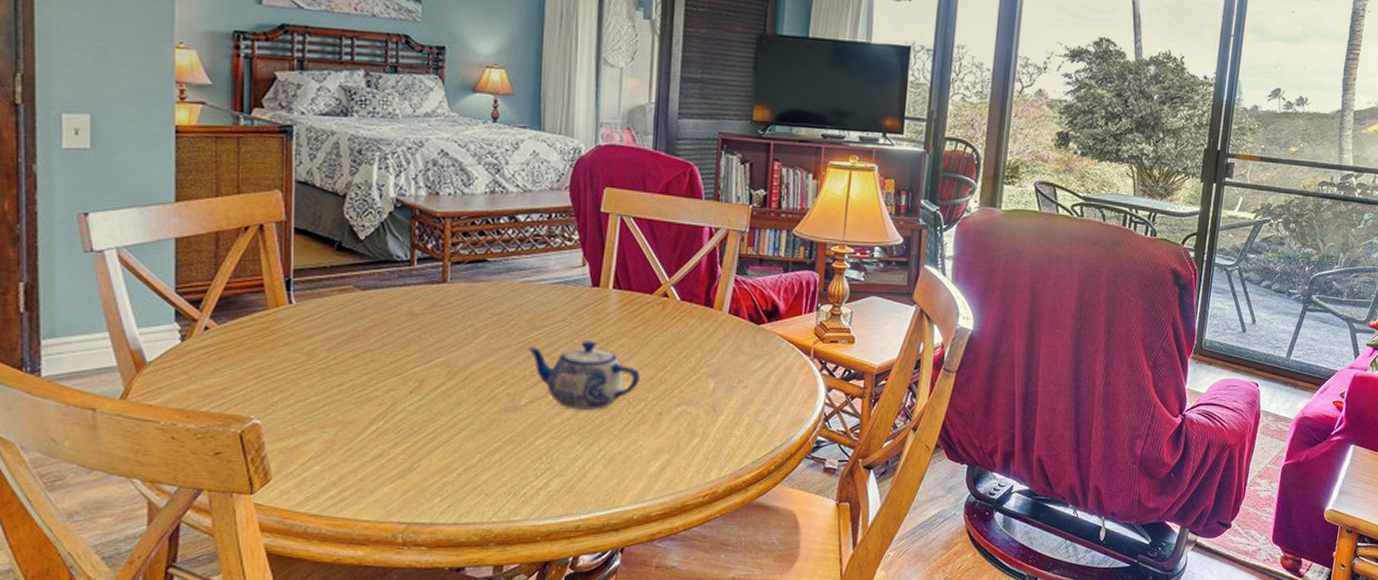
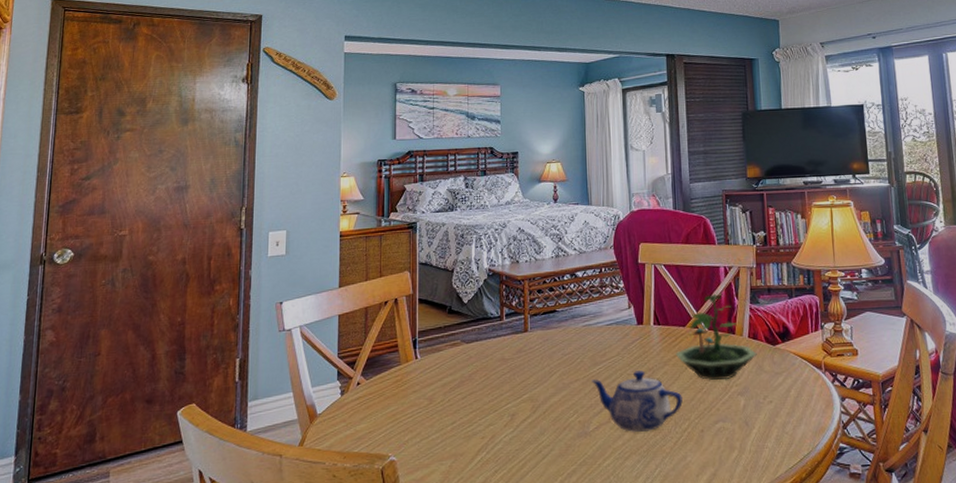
terrarium: none [636,258,737,360] -> present [675,293,757,380]

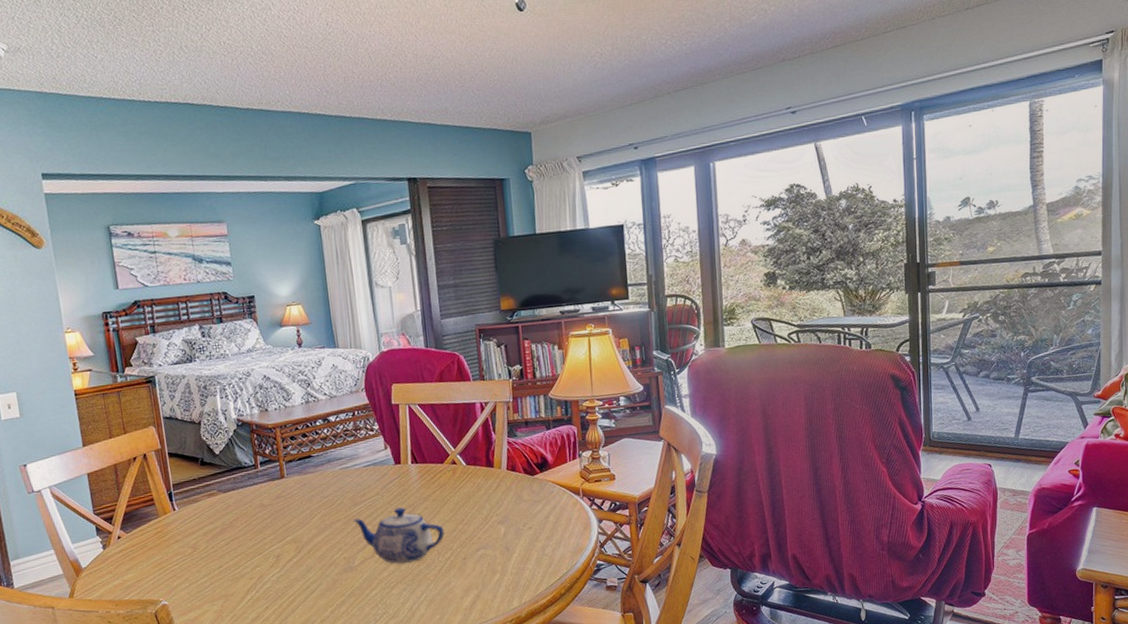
terrarium: present [675,293,757,380] -> none [434,429,516,512]

